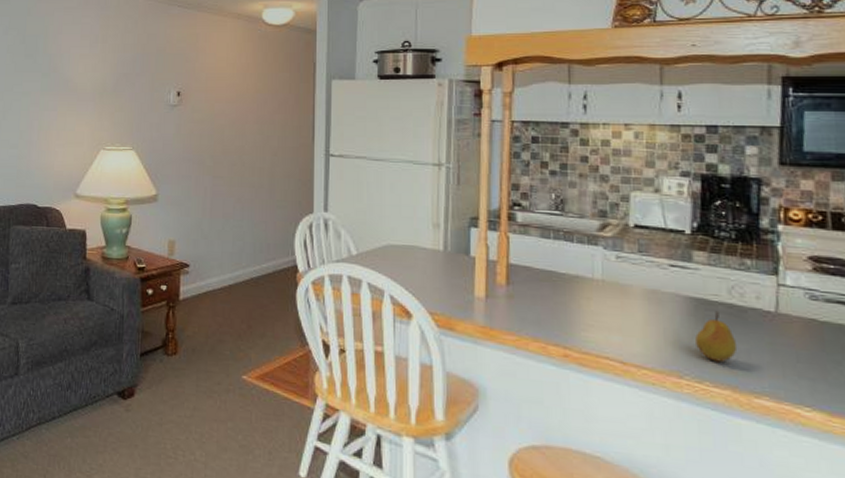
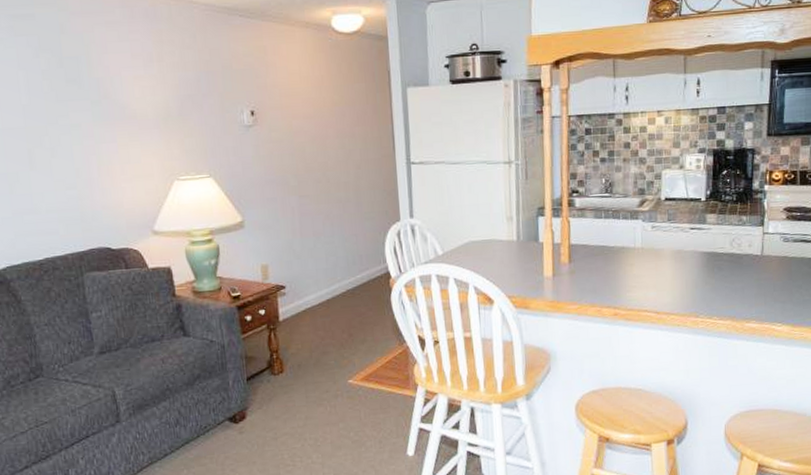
fruit: present [695,310,738,362] -> none [707,260,736,300]

